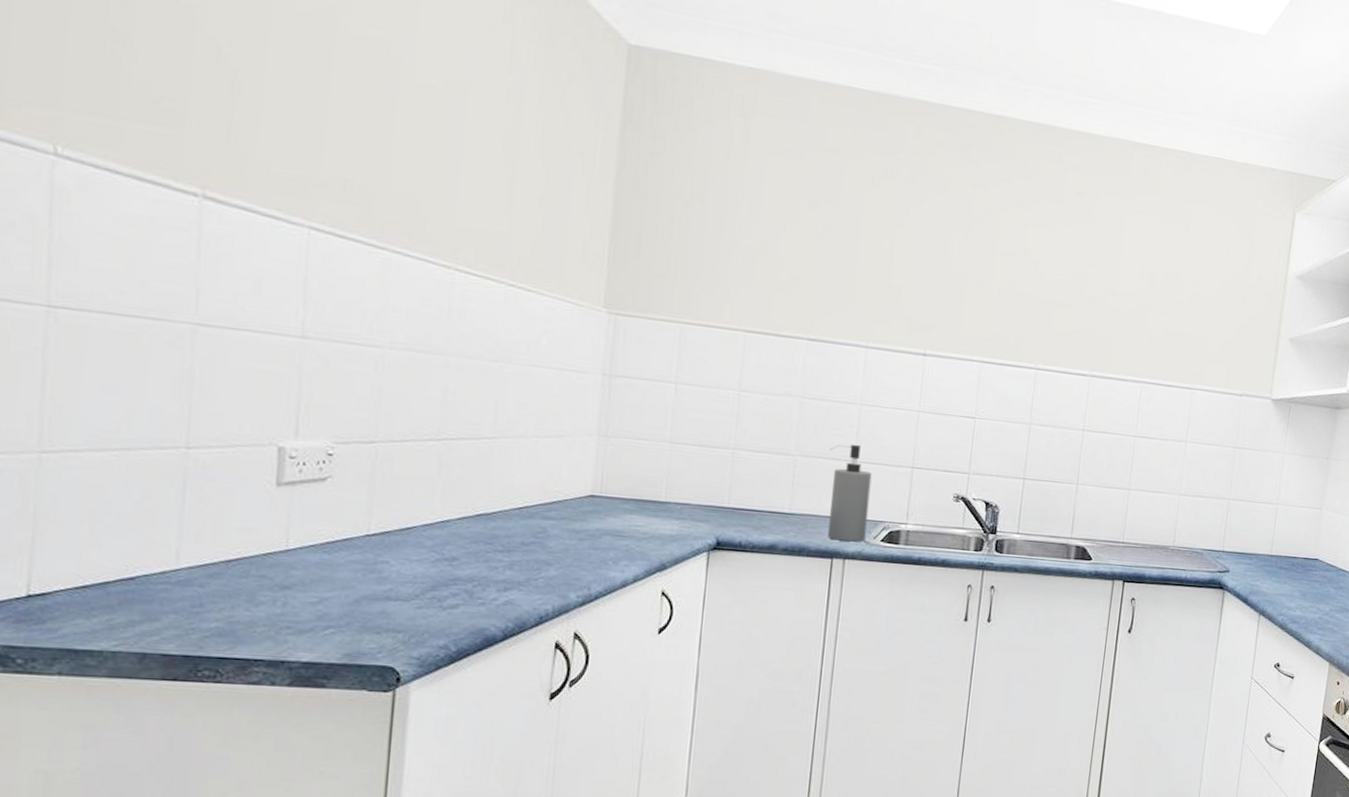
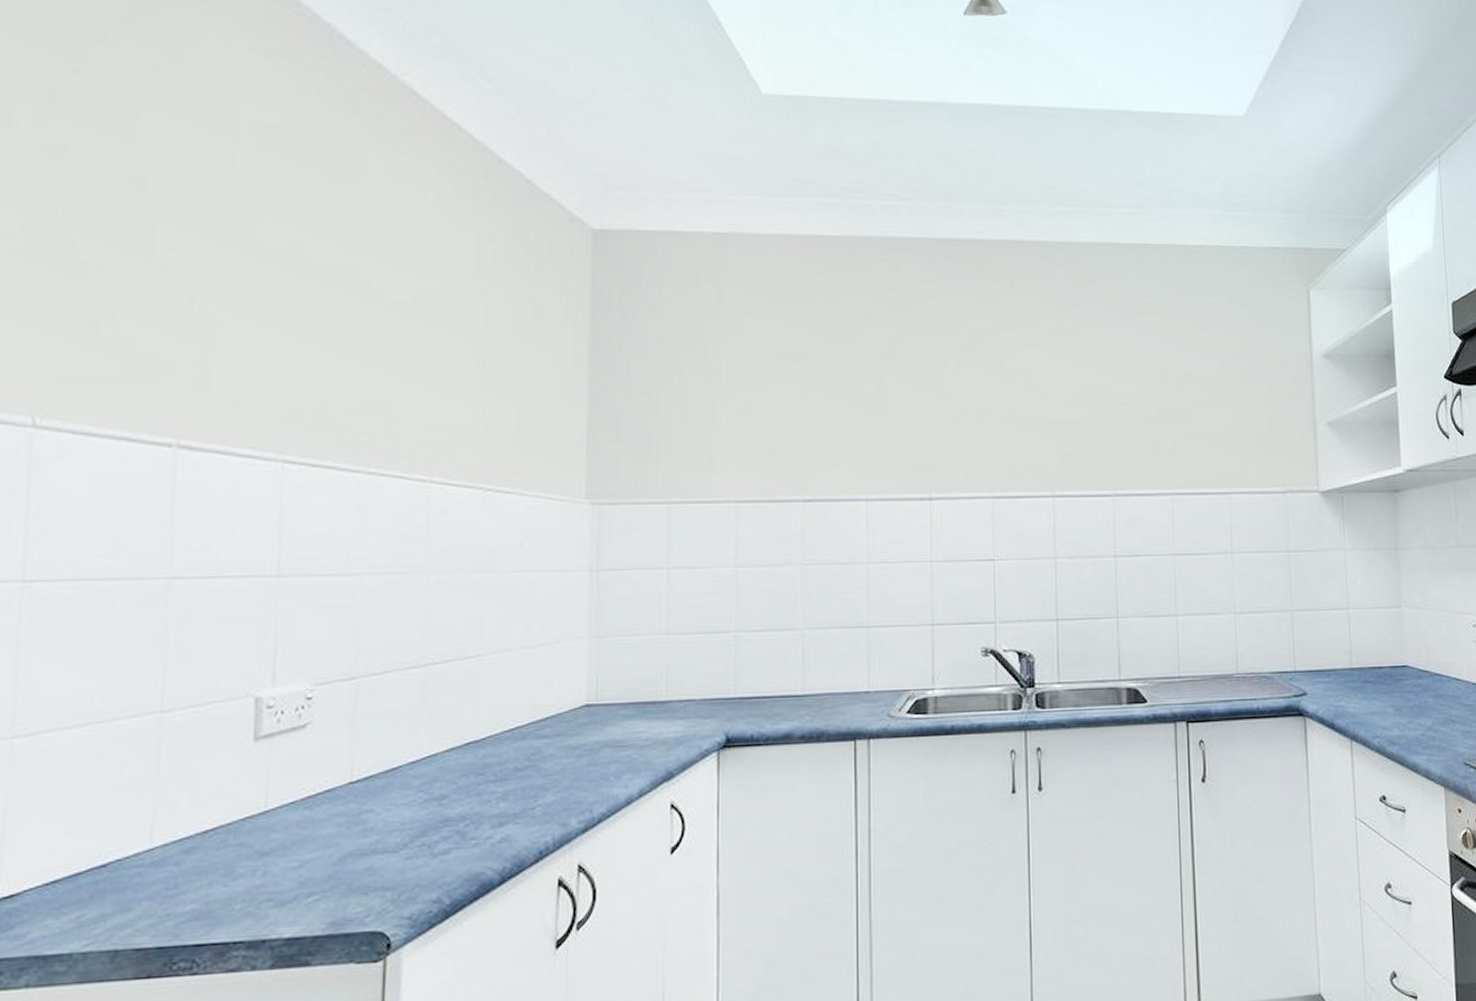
soap dispenser: present [828,444,872,542] -> none [839,607,889,719]

